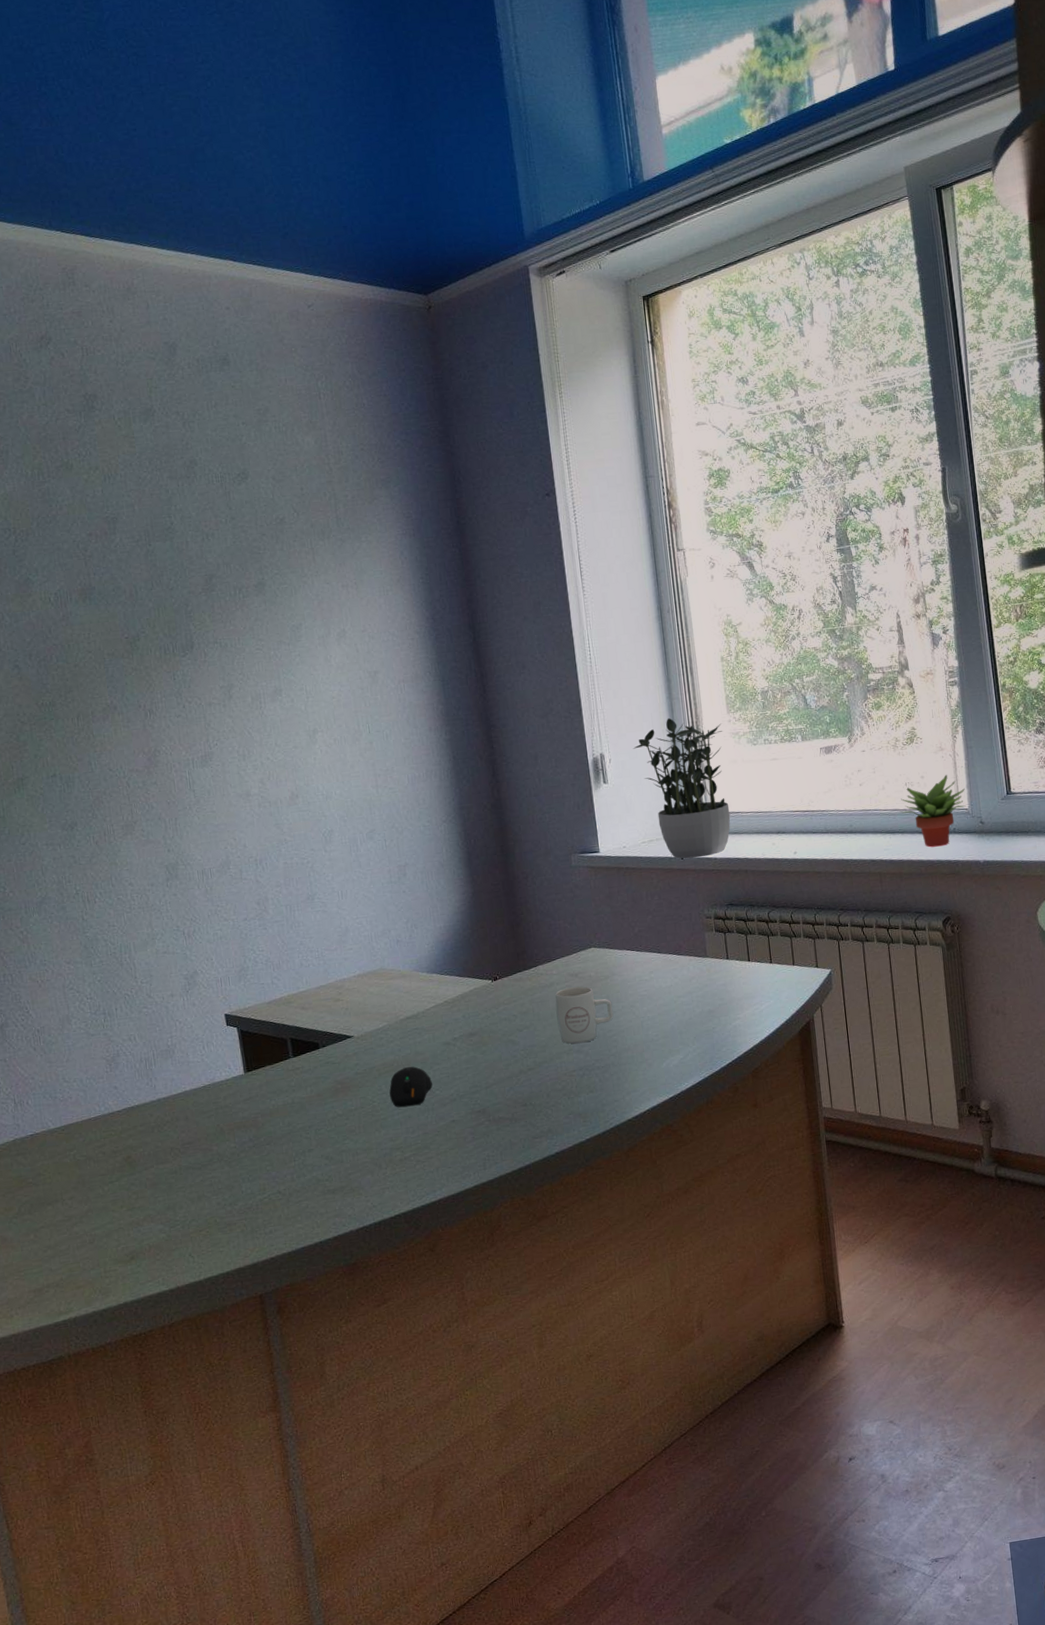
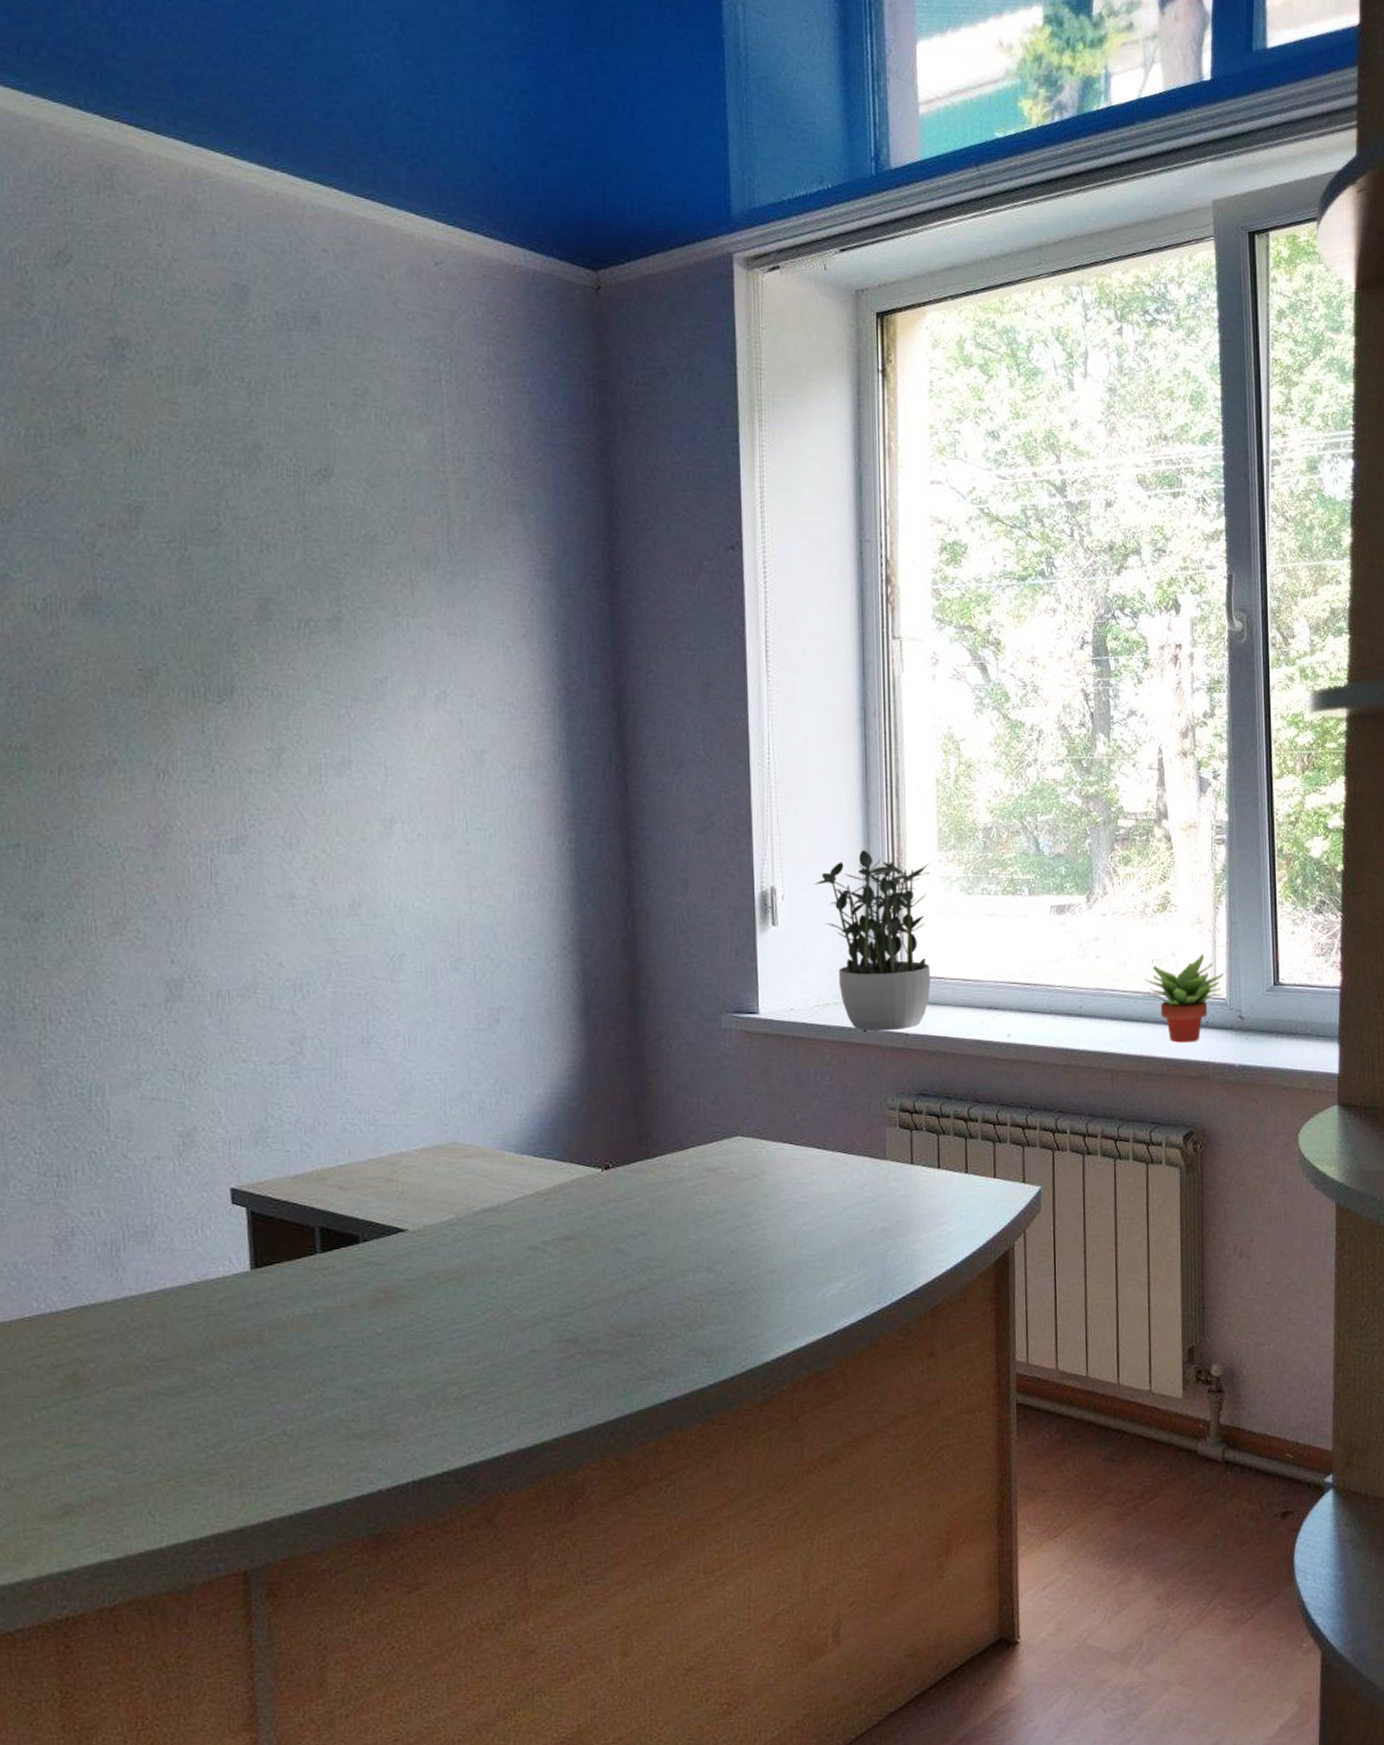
computer mouse: present [389,1066,432,1107] -> none [450,1274,509,1329]
mug: present [555,986,614,1044] -> none [683,1185,759,1260]

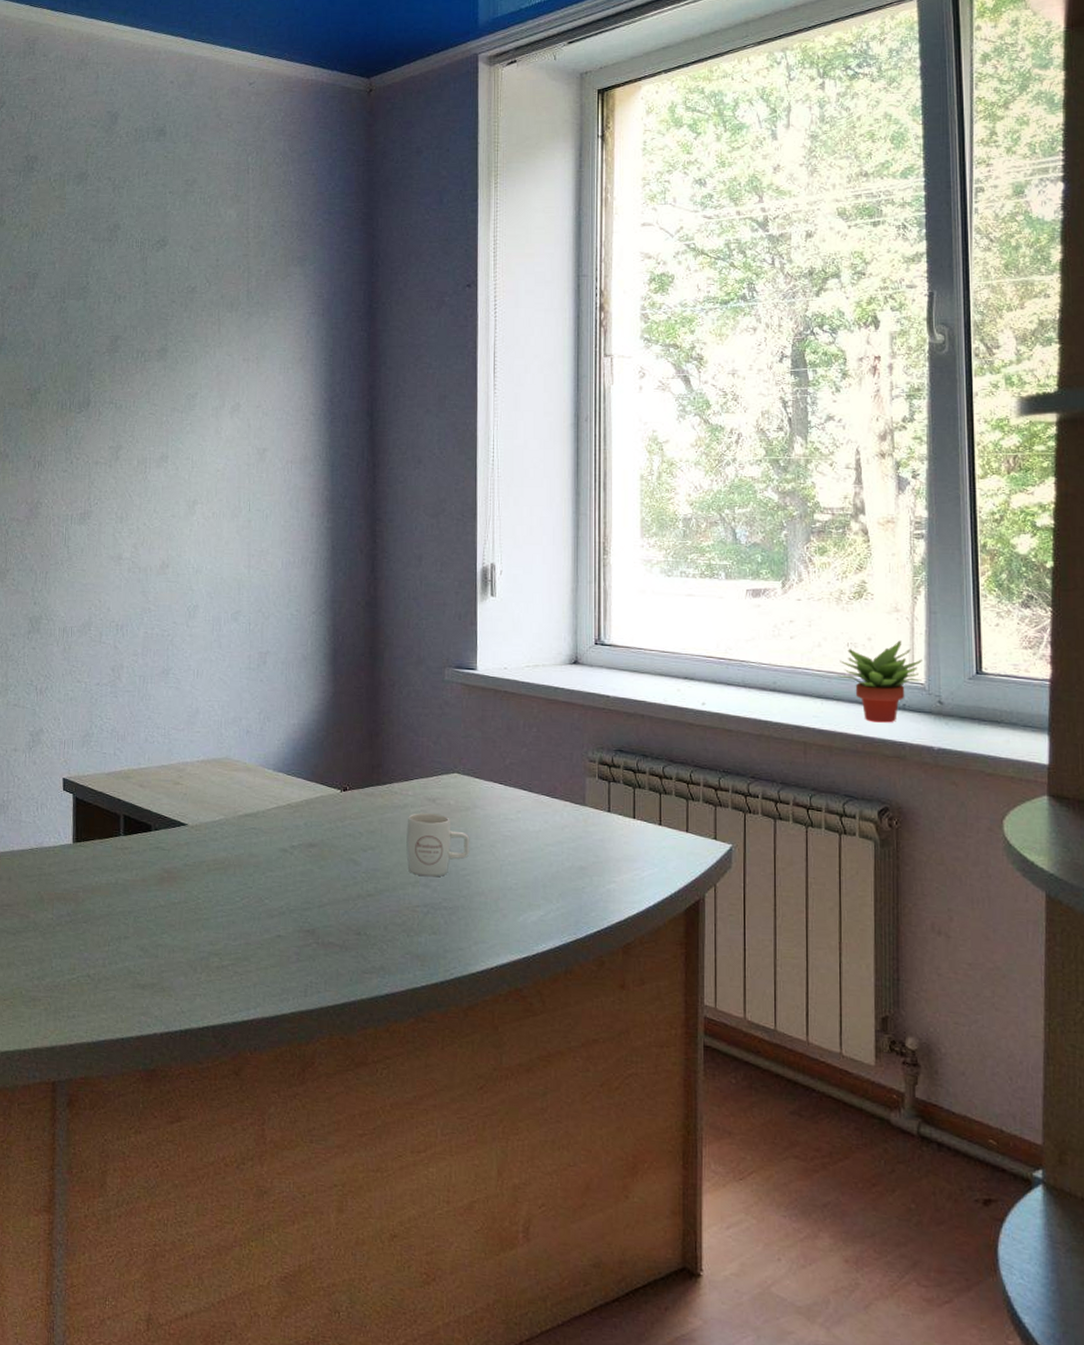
mug: none [683,1185,759,1260] -> present [406,813,470,877]
potted plant: present [813,849,931,1032] -> none [528,534,634,693]

